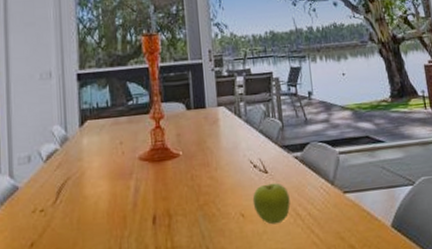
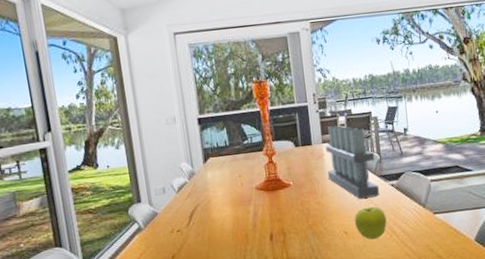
candle holder: none [220,86,283,173] -> present [325,125,380,199]

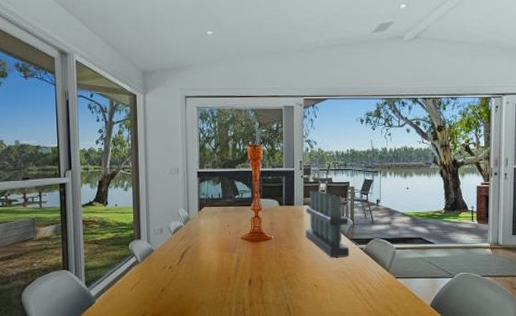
fruit: present [354,206,387,240] -> none [324,265,353,295]

